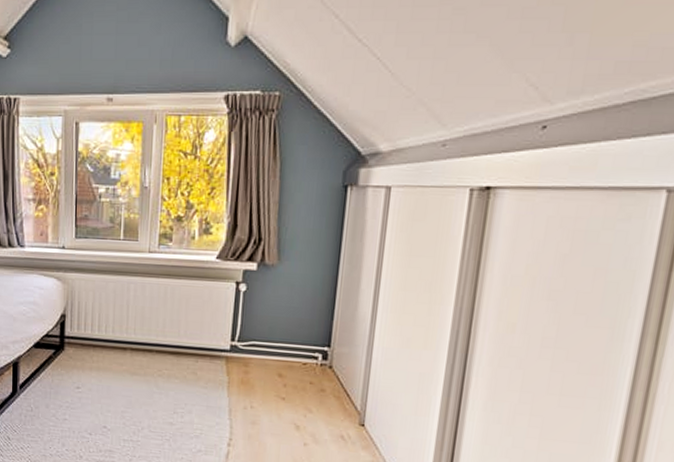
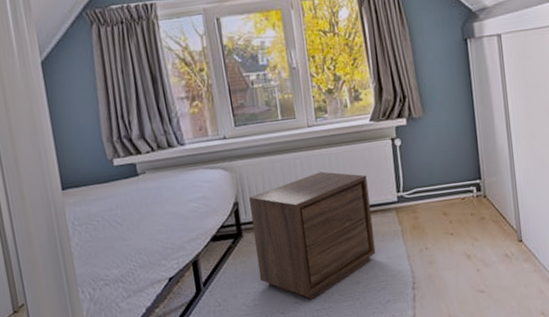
nightstand: none [73,301,201,428] -> present [249,171,376,299]

